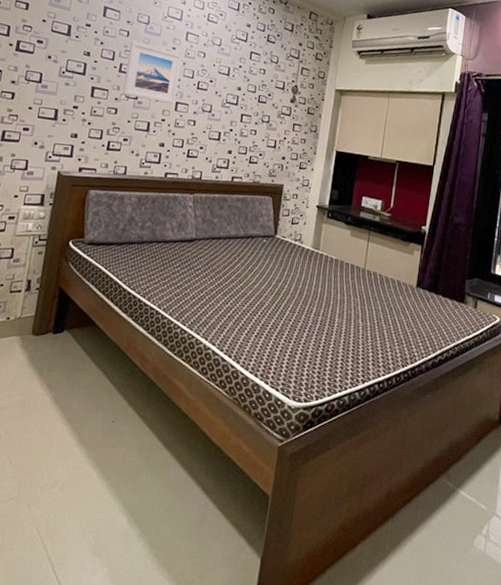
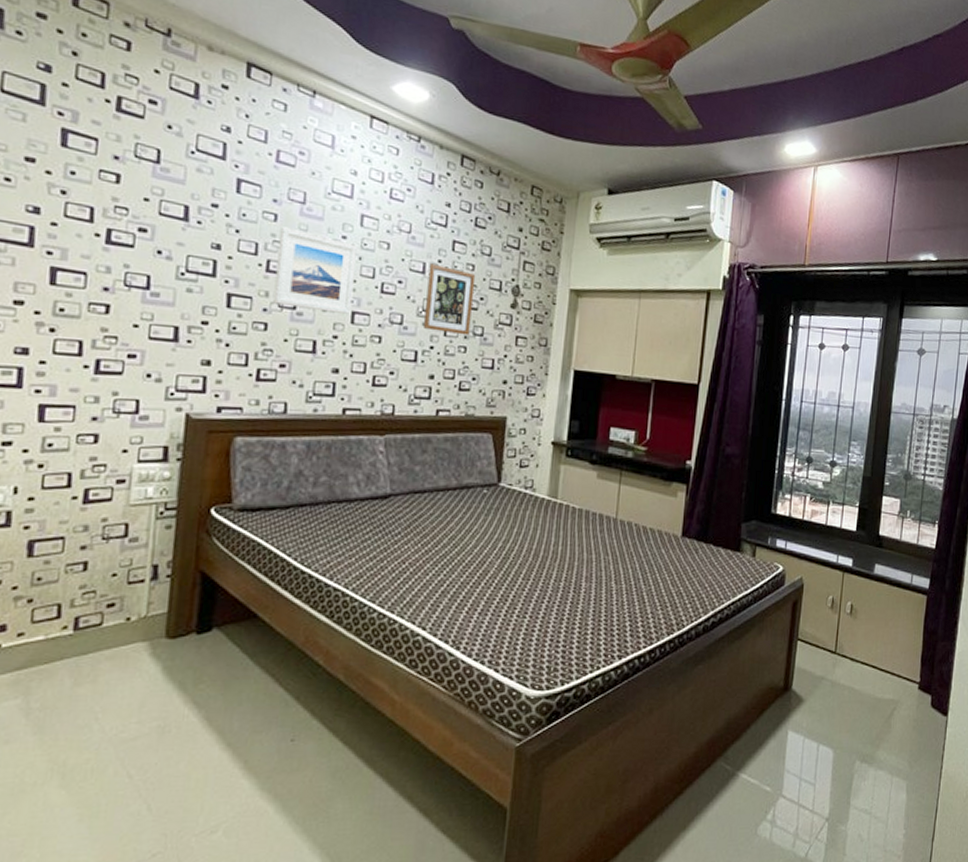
picture frame: none [225,68,266,122] -> present [422,263,476,336]

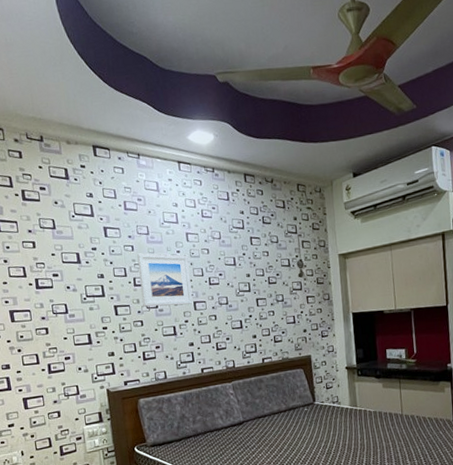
picture frame: present [422,263,476,336] -> none [237,256,274,304]

